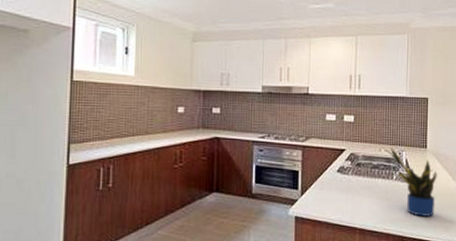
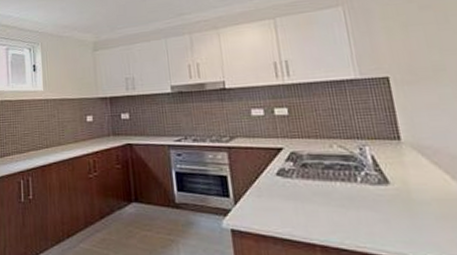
potted plant: present [391,148,437,216] -> none [346,142,433,230]

